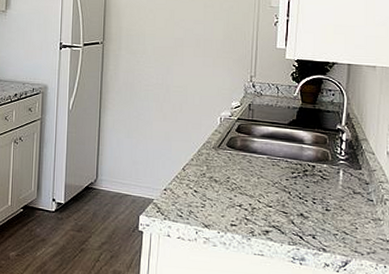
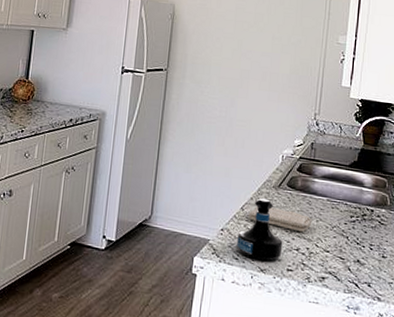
tequila bottle: none [180,159,225,218] -> present [237,198,283,262]
washcloth: none [190,167,254,190] -> present [248,207,312,233]

